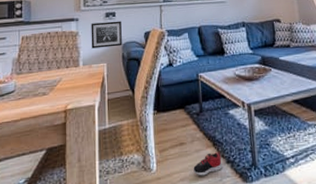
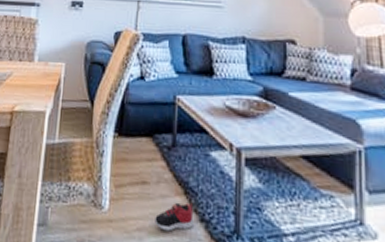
wall art: present [91,21,122,49] -> none [50,11,89,45]

